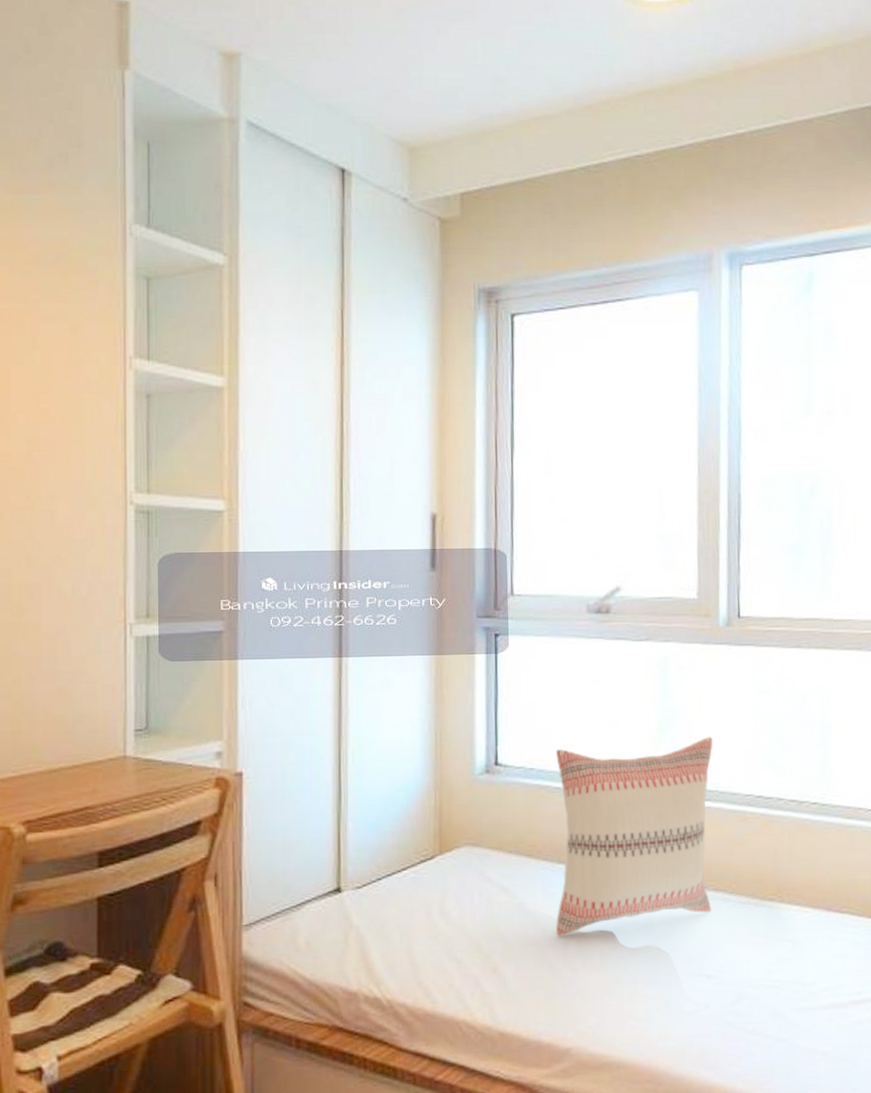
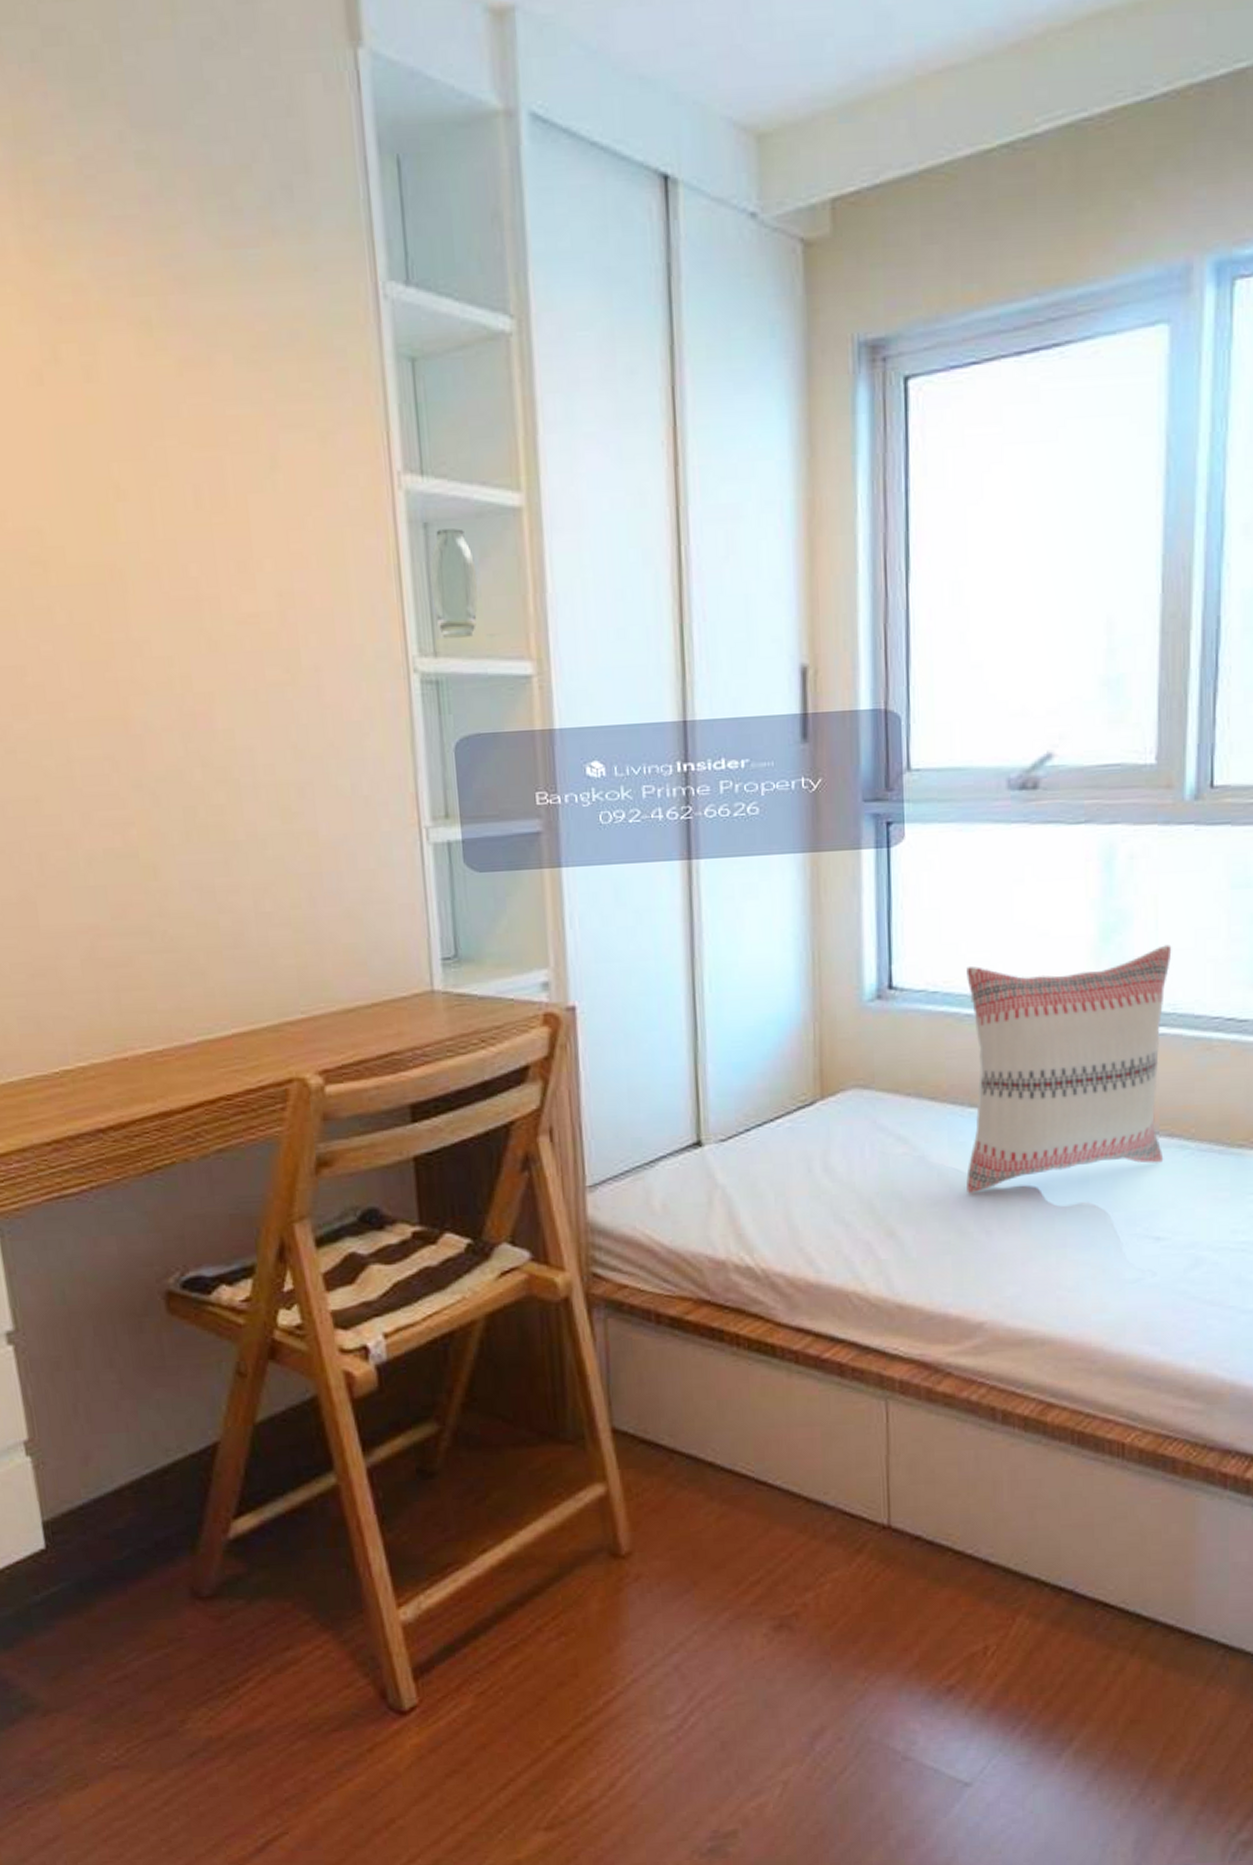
vase: none [149,400,186,481] -> present [430,528,478,639]

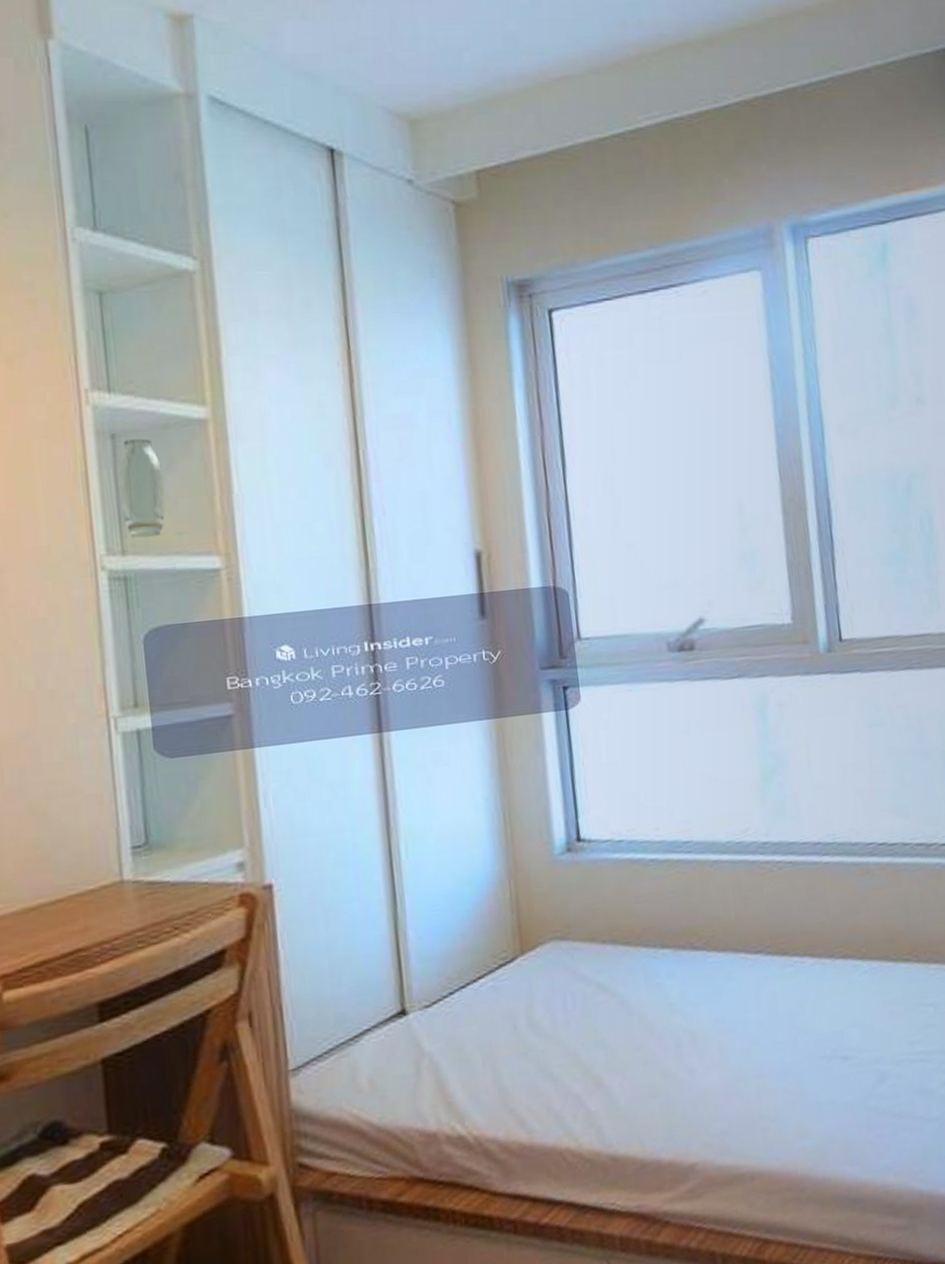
pillow: present [966,945,1172,1194] -> none [647,781,842,1034]

